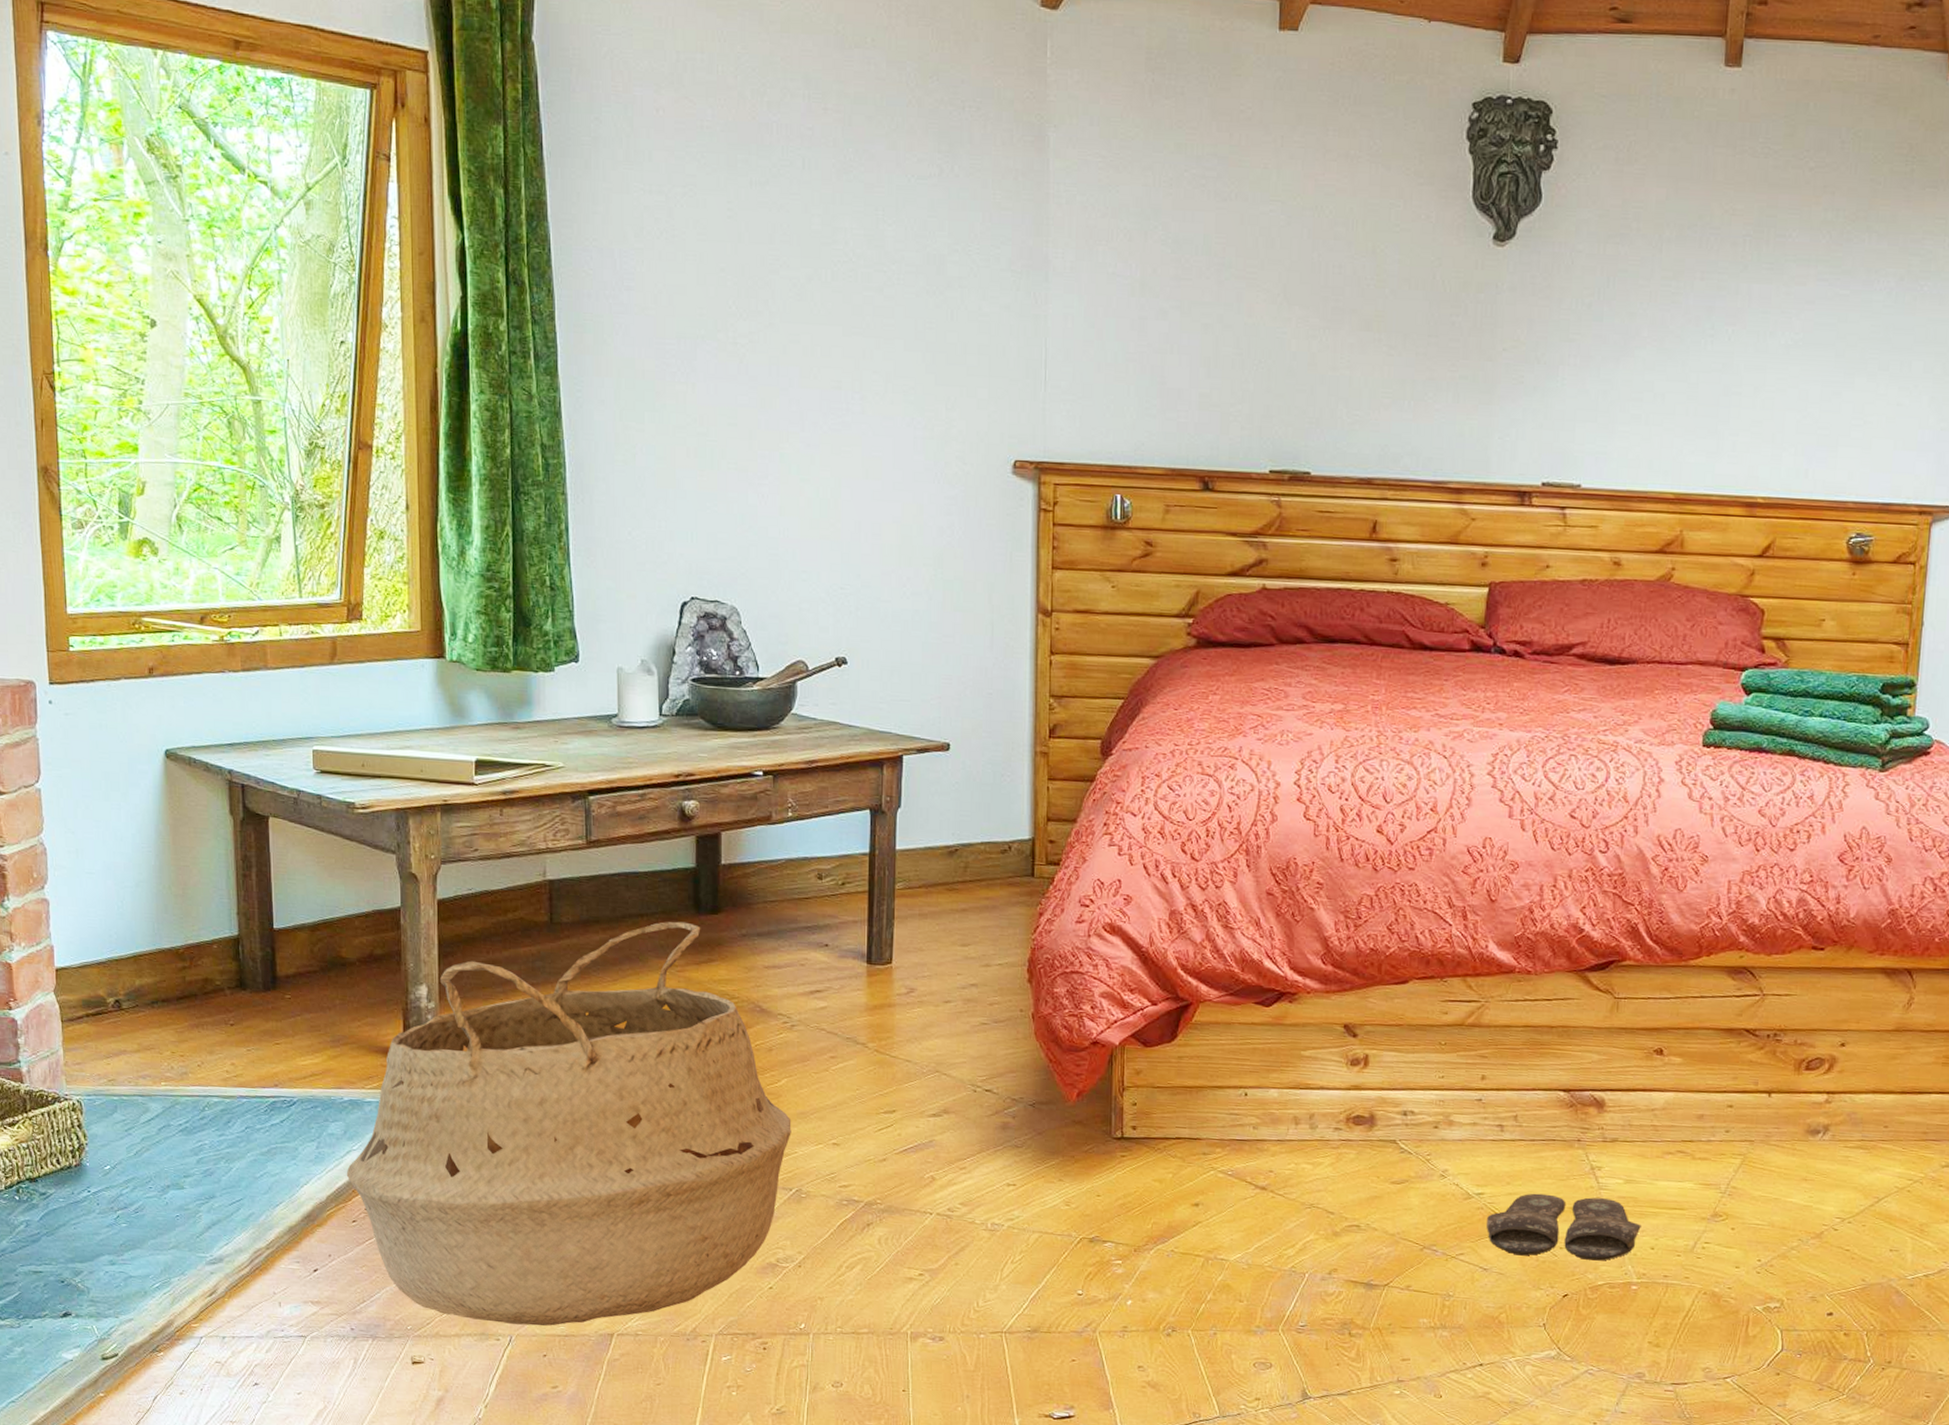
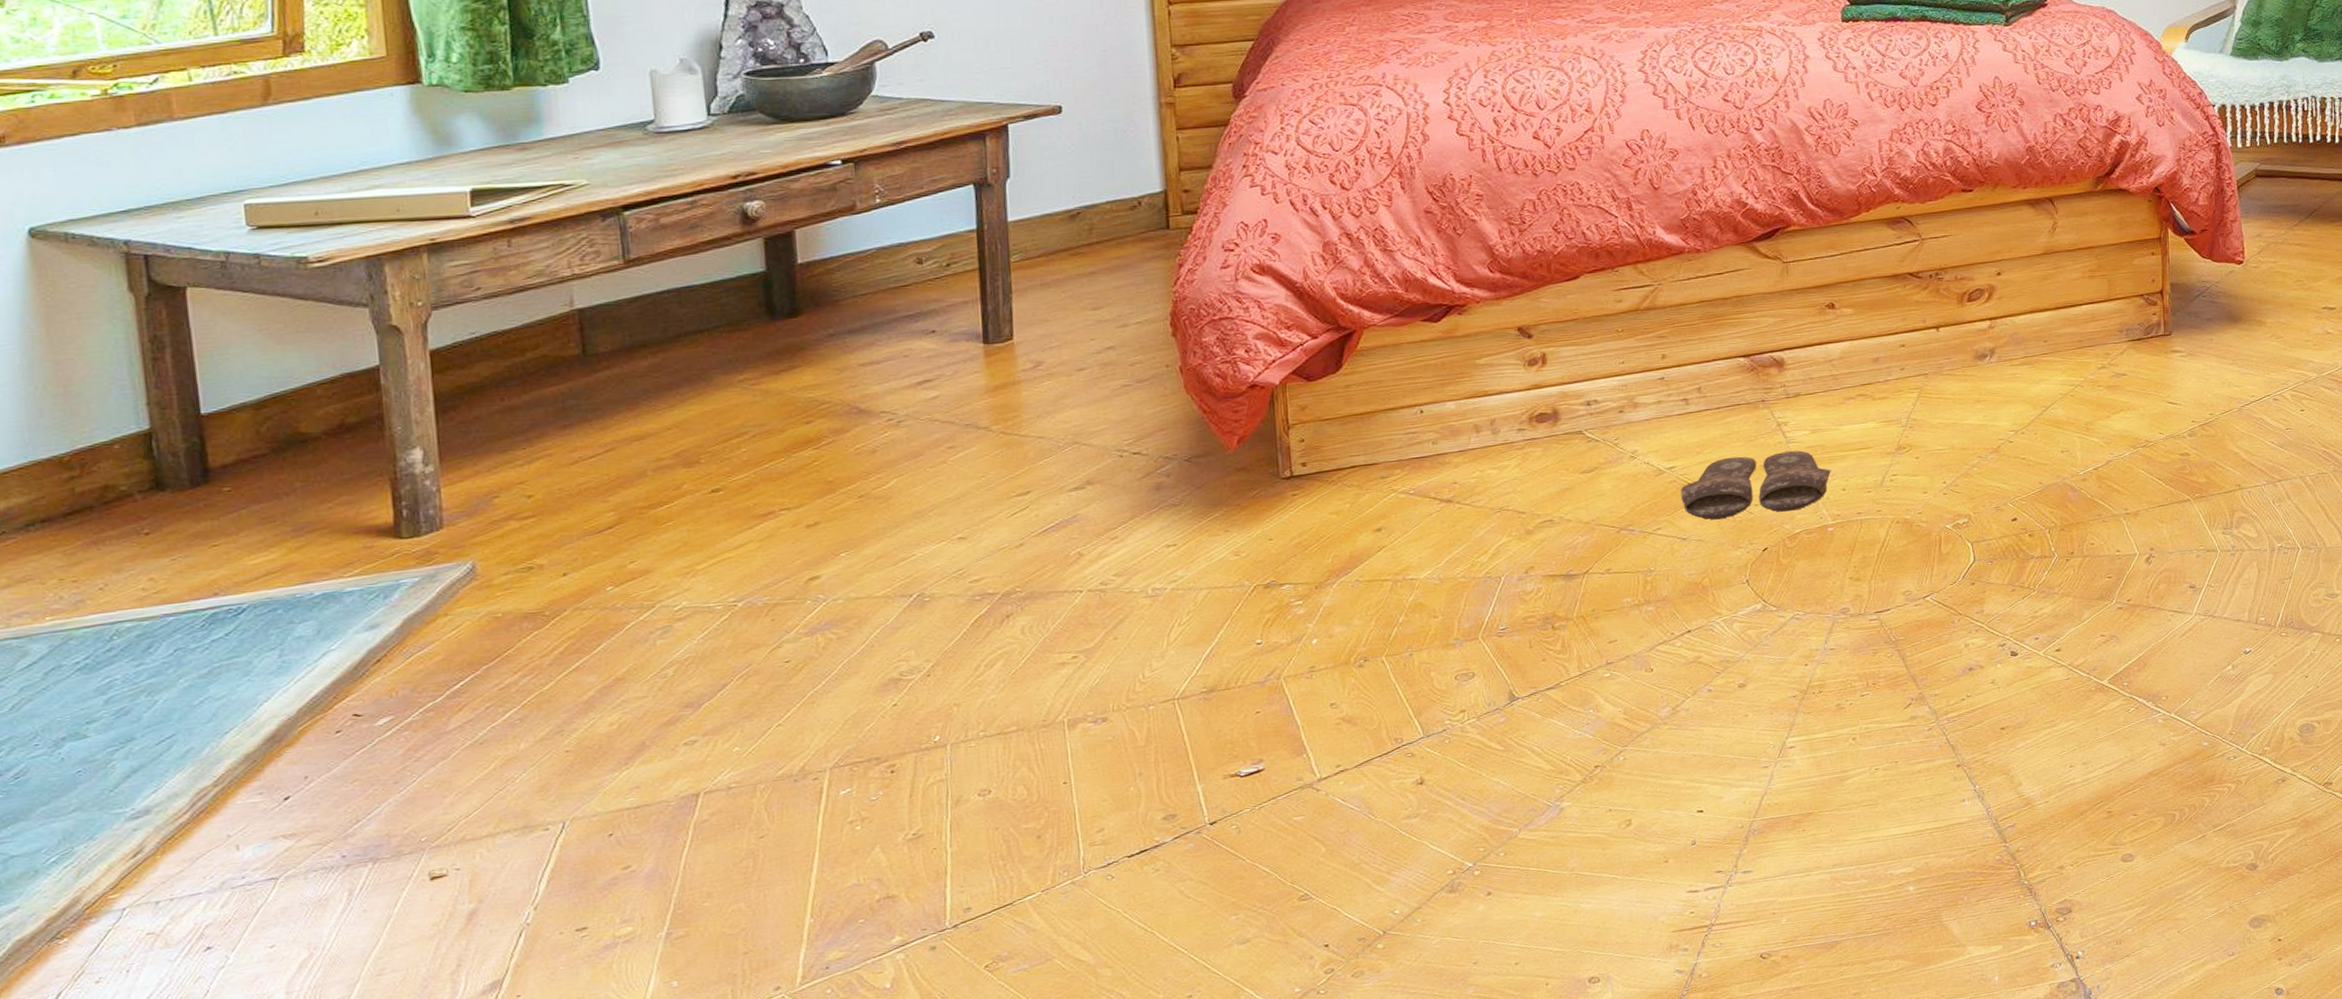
woven basket: present [346,921,792,1326] -> none [323,331,907,815]

